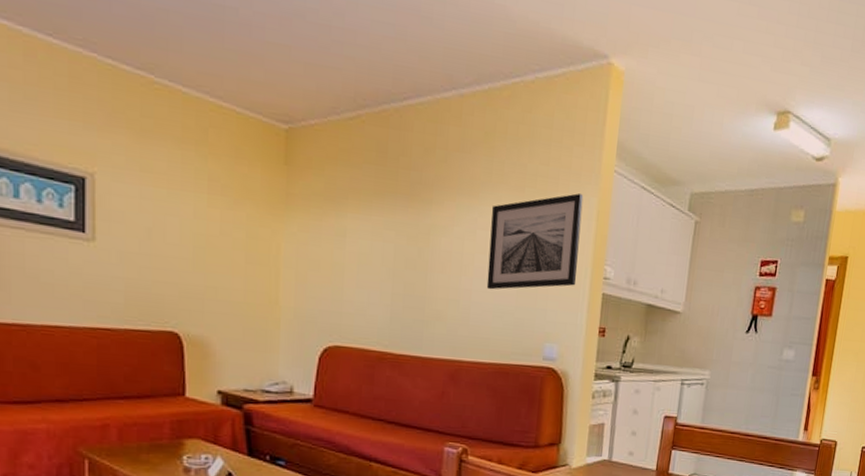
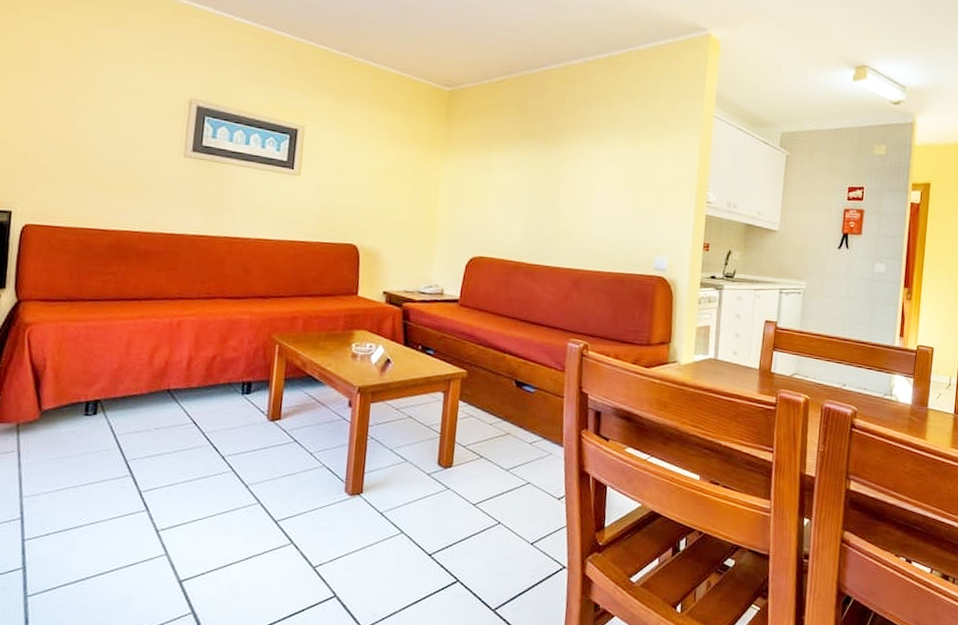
wall art: present [486,193,584,290] -> none [605,134,688,212]

